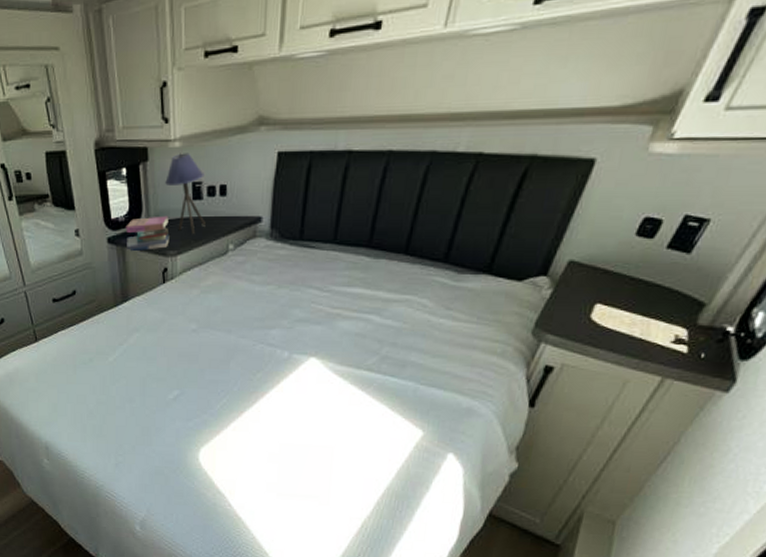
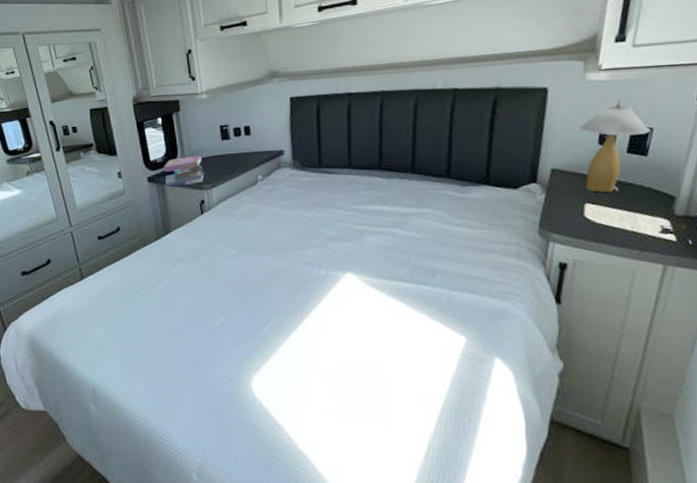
table lamp: present [165,153,206,235] -> none [196,102,235,170]
table lamp: none [603,180,707,293] -> present [579,99,651,193]

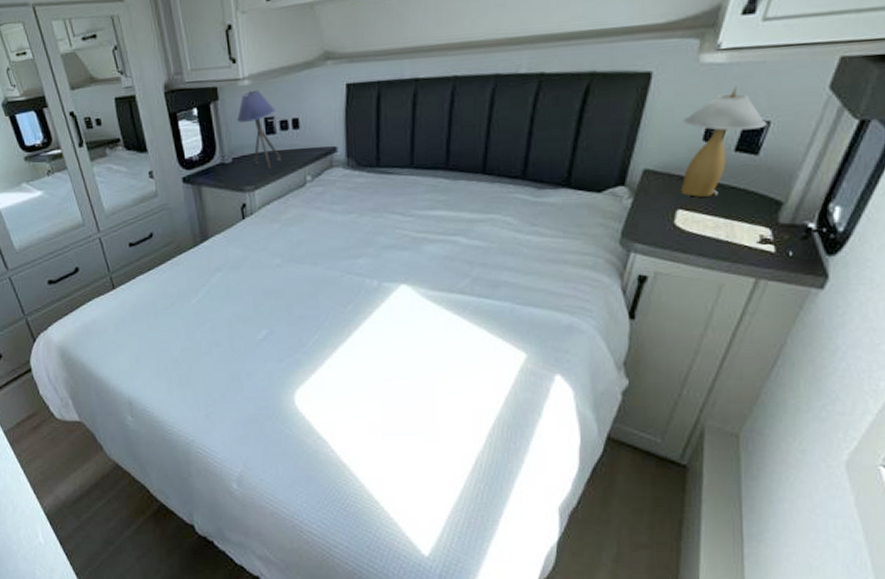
books: present [164,154,204,188] -> none [200,151,246,190]
table lamp: none [196,102,235,170] -> present [237,90,281,169]

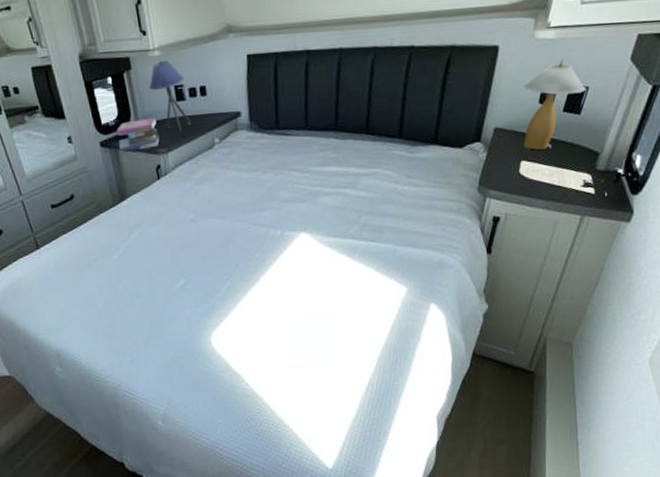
books: none [200,151,246,190] -> present [116,117,160,153]

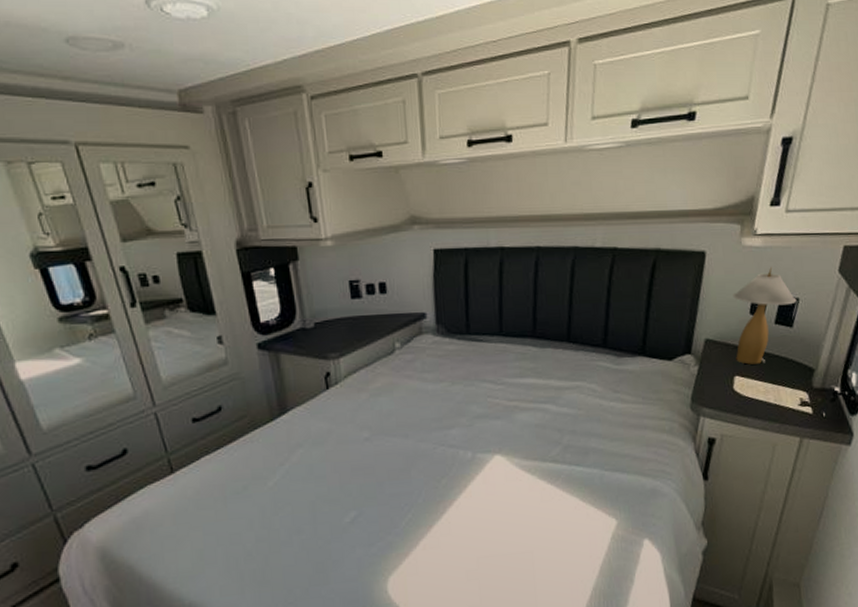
books: present [116,117,160,153] -> none [278,316,330,357]
table lamp: present [149,60,191,133] -> none [319,251,368,335]

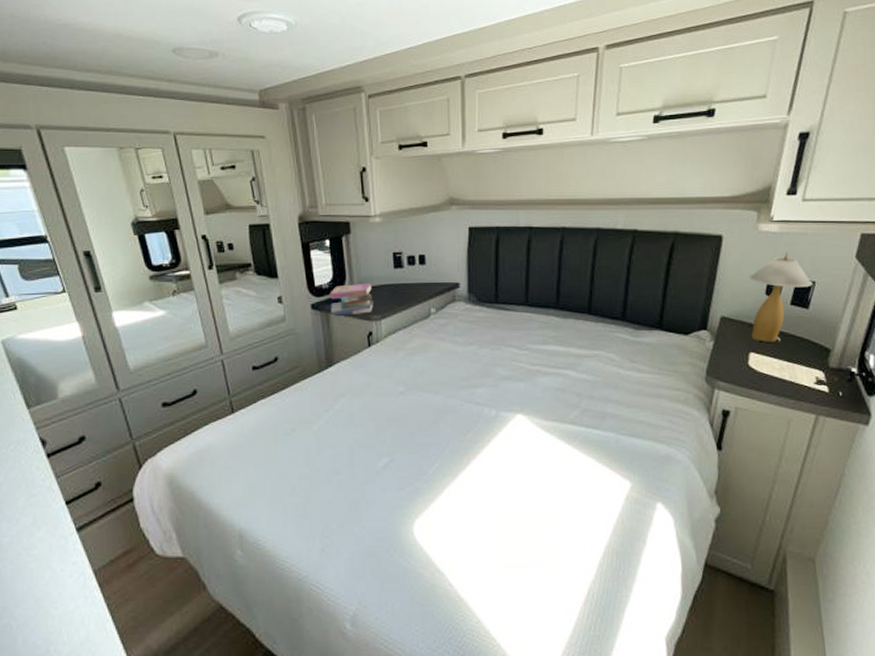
books: none [278,316,330,357] -> present [329,282,373,317]

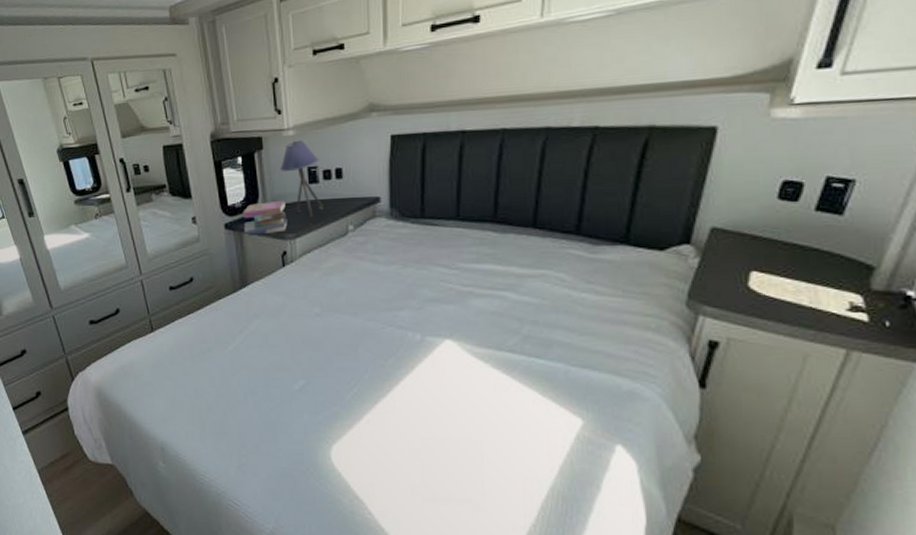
table lamp: none [367,227,407,300] -> present [281,140,323,218]
table lamp: present [749,252,813,342] -> none [754,142,852,259]

